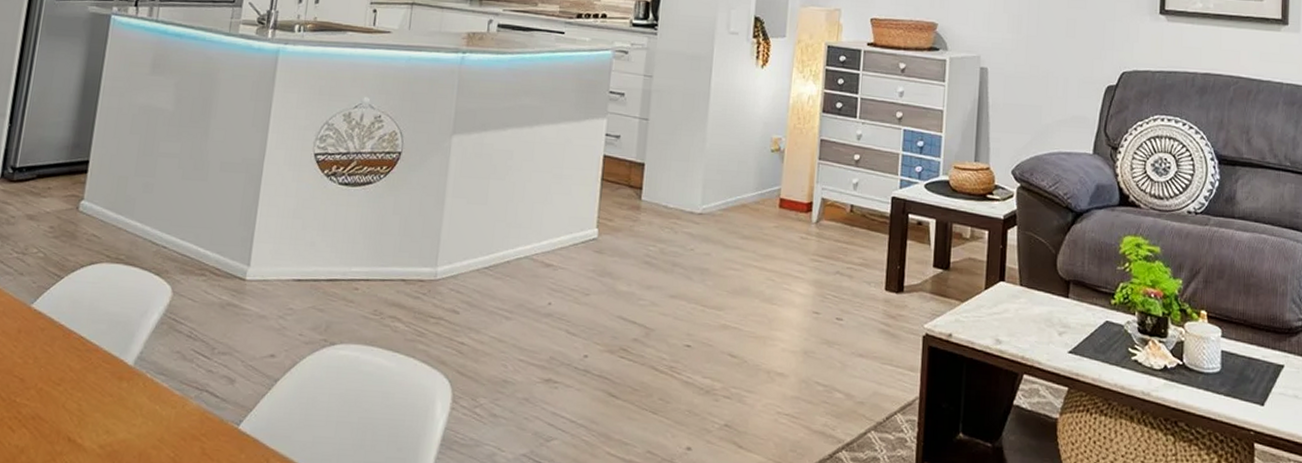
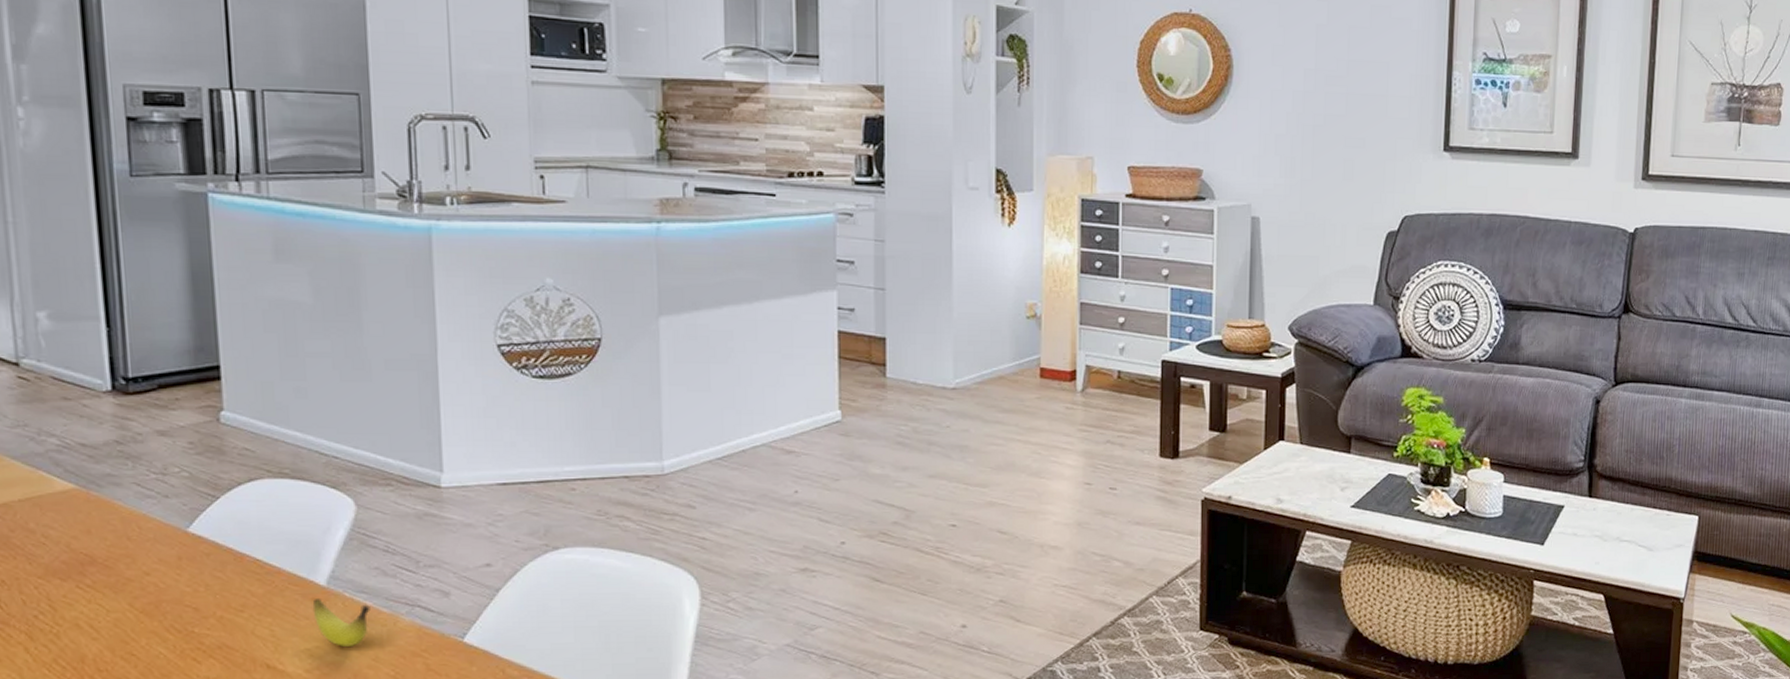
banana: none [117,377,166,426] -> present [312,599,370,646]

